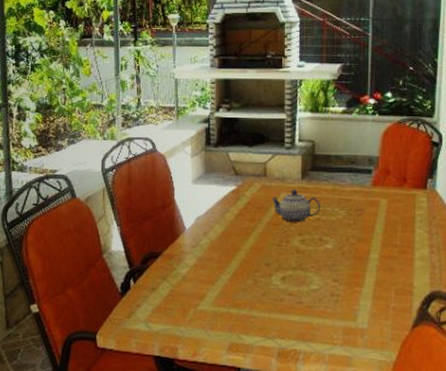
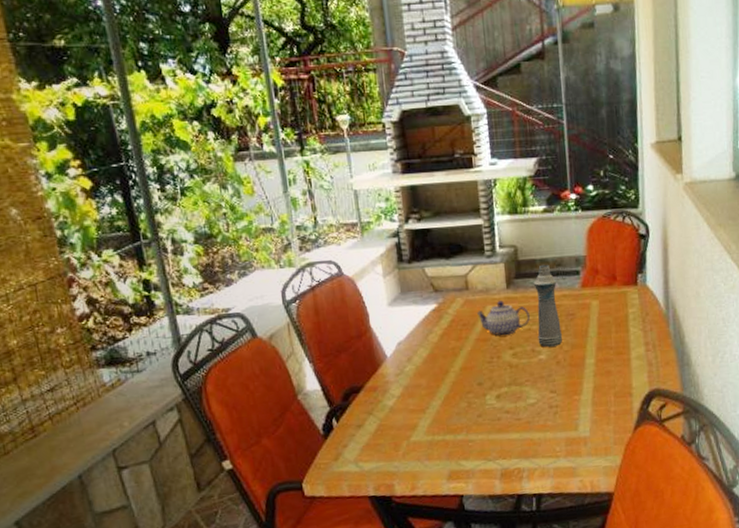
bottle: none [326,160,350,238] -> present [533,264,563,347]

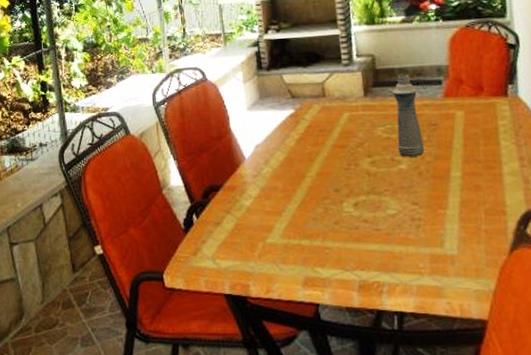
teapot: present [476,301,530,336] -> none [333,108,389,143]

